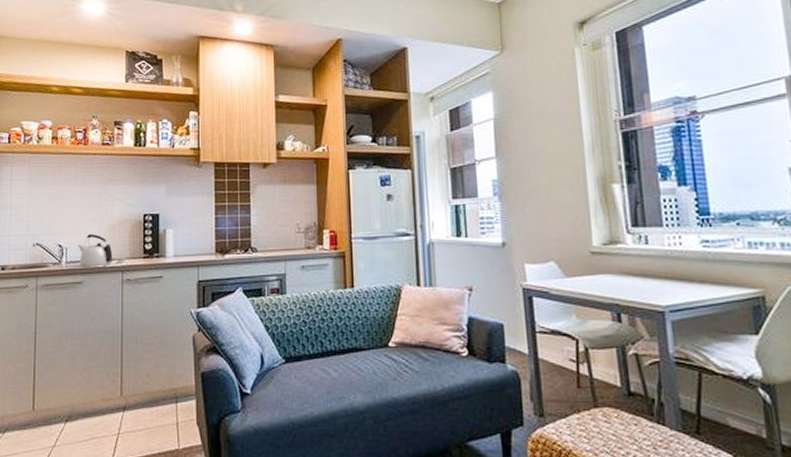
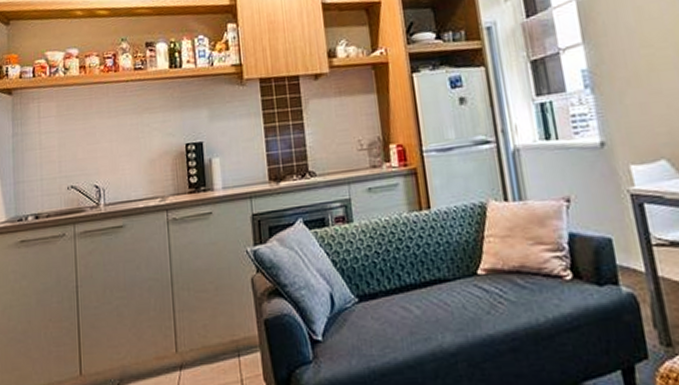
kettle: present [77,233,113,269] -> none [115,170,156,210]

